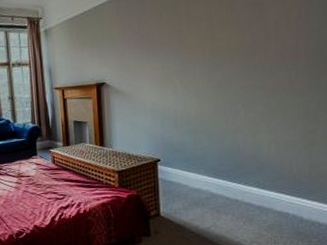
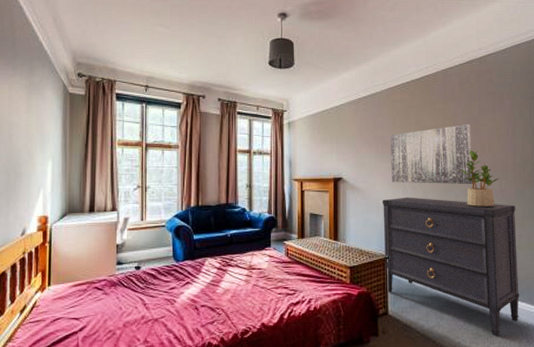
dresser: none [150,97,310,237] -> present [383,197,520,337]
wall art: none [157,10,255,84] -> present [391,124,473,185]
potted plant: none [242,39,287,103] -> present [462,150,499,207]

